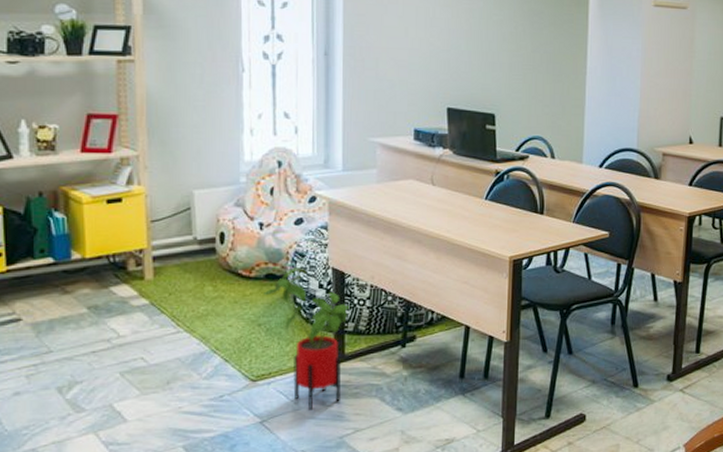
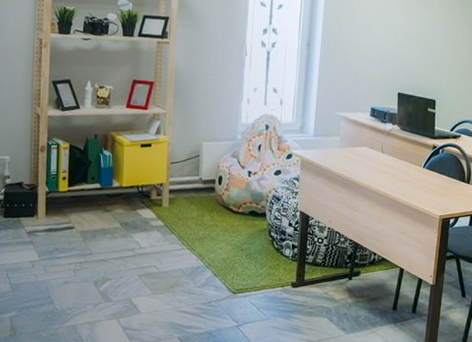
house plant: present [264,266,350,410] -> none [247,207,311,321]

